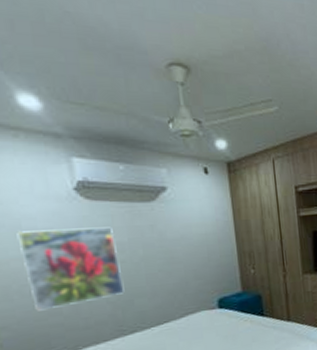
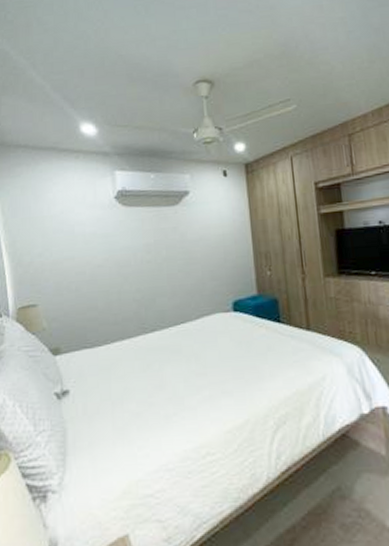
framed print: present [16,227,125,311] -> none [71,230,148,305]

